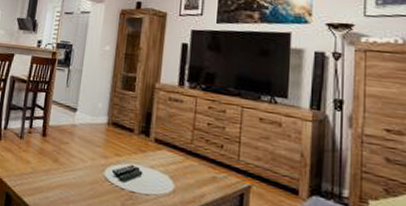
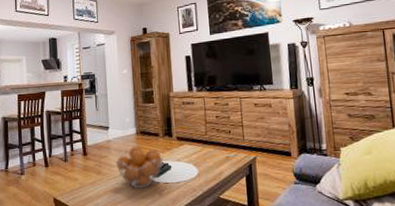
fruit basket: none [77,138,134,192] -> present [115,146,164,189]

